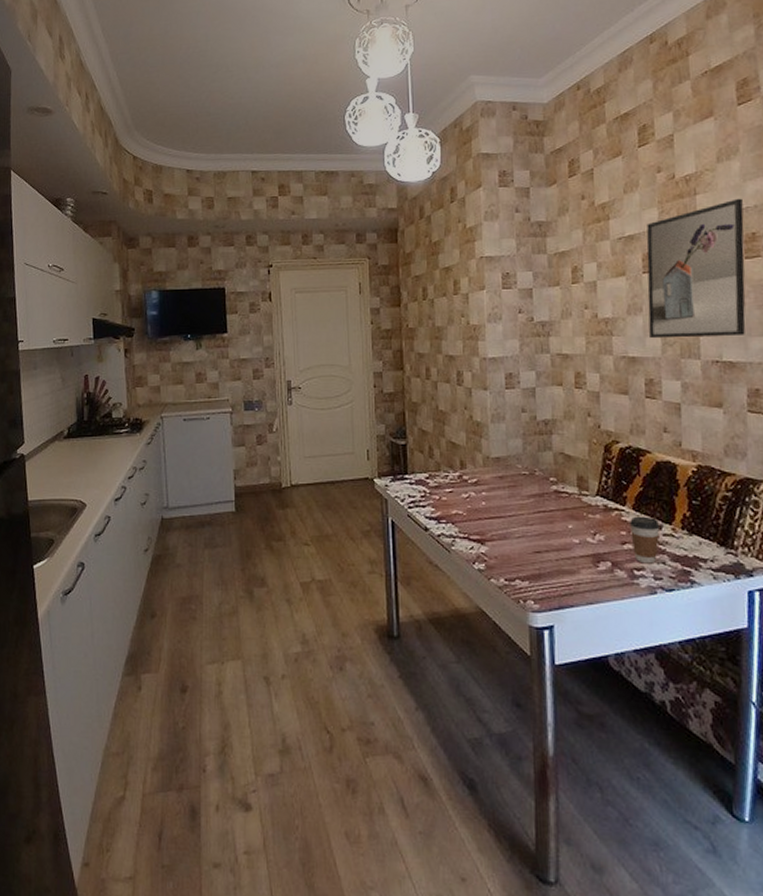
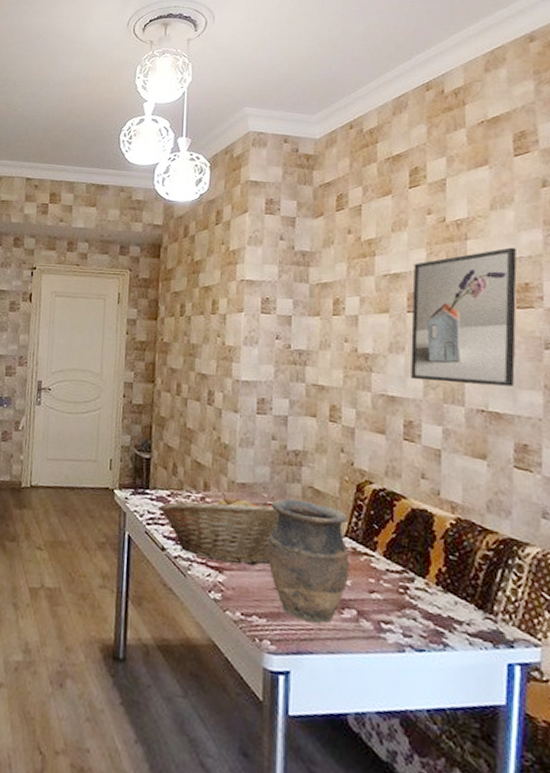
fruit basket: none [418,468,535,534] -> present [159,491,280,565]
vase: none [525,466,602,578] -> present [268,499,349,624]
coffee cup: present [630,516,660,564] -> none [380,564,413,619]

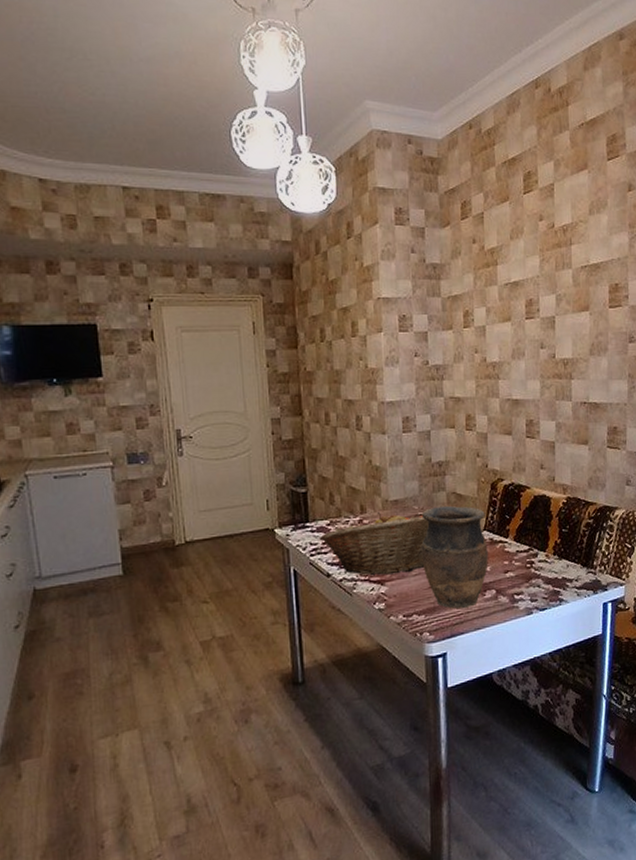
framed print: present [411,247,517,387] -> none [529,251,609,382]

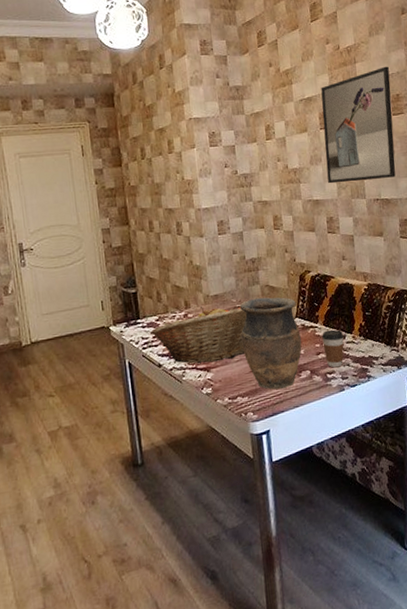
coffee cup: none [512,546,536,589] -> present [322,329,344,368]
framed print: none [529,251,609,382] -> present [321,66,396,184]

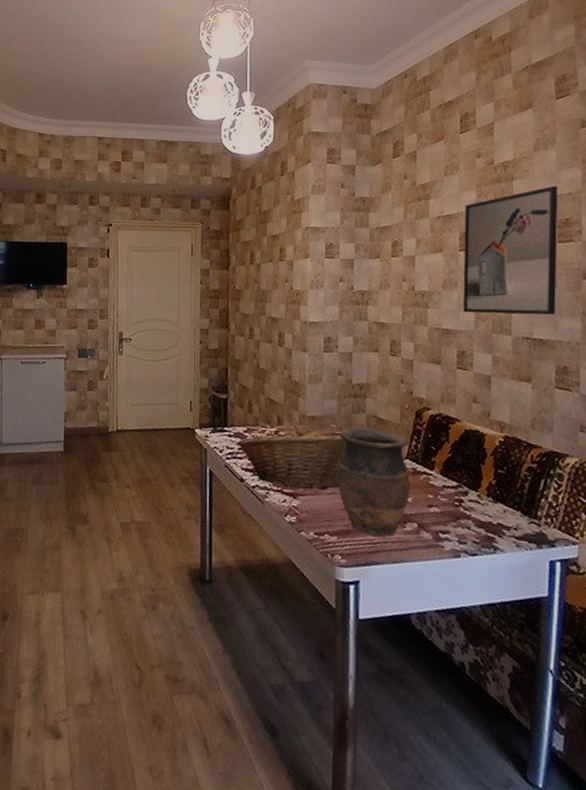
coffee cup: present [322,329,344,368] -> none [437,481,466,528]

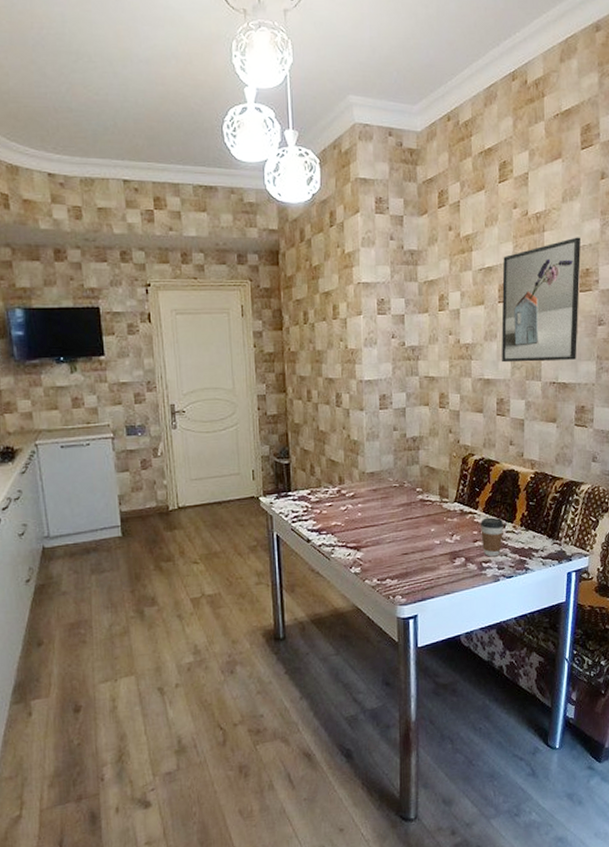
fruit basket: present [237,425,347,490] -> none [301,482,404,542]
vase: present [337,428,410,537] -> none [395,478,458,574]
coffee cup: none [437,481,466,528] -> present [481,517,504,557]

